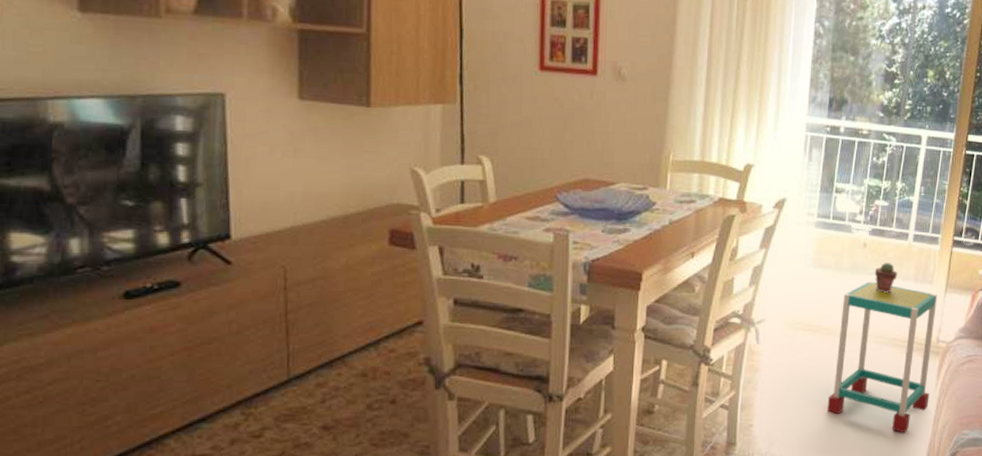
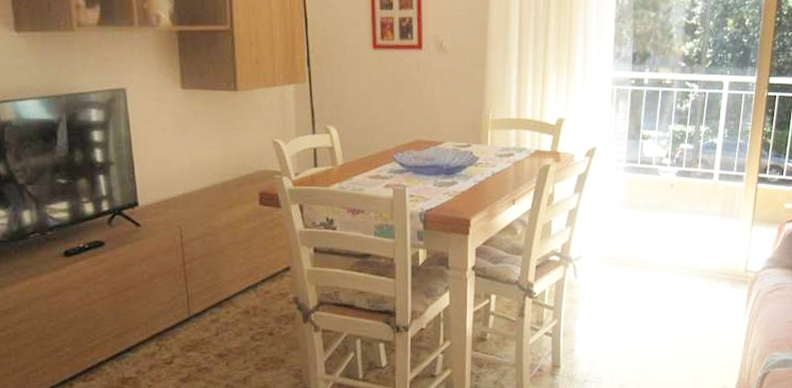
side table: present [827,282,938,433] -> none [642,219,744,356]
potted succulent: present [874,262,898,293] -> none [682,200,704,228]

